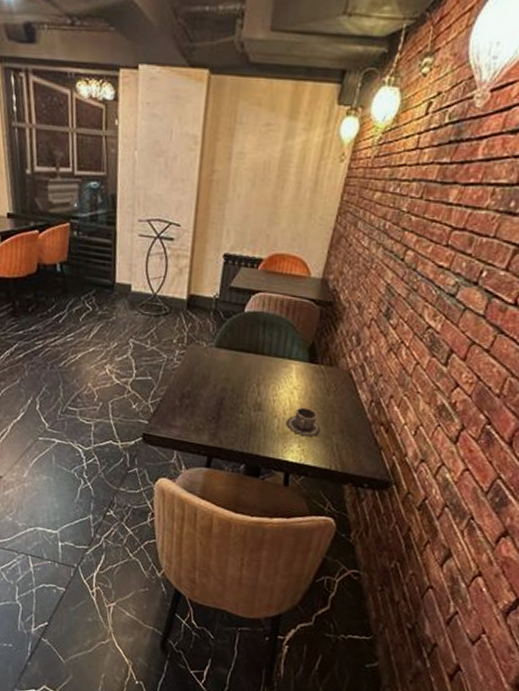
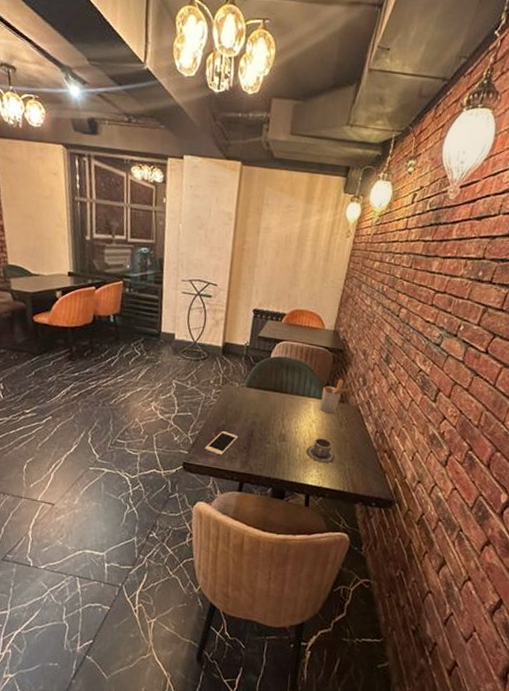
cell phone: none [166,398,207,427] -> present [204,431,239,456]
utensil holder: none [303,337,342,380] -> present [320,379,351,414]

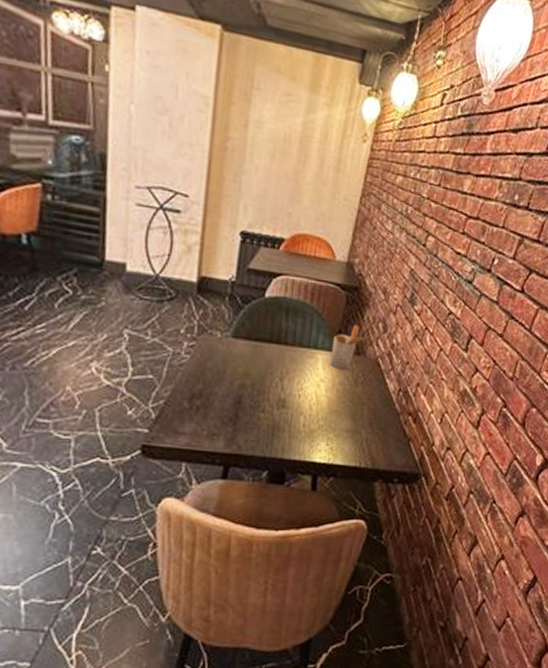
cell phone: present [204,431,239,456] -> none [172,399,222,433]
cup: present [307,438,336,463] -> none [313,401,350,434]

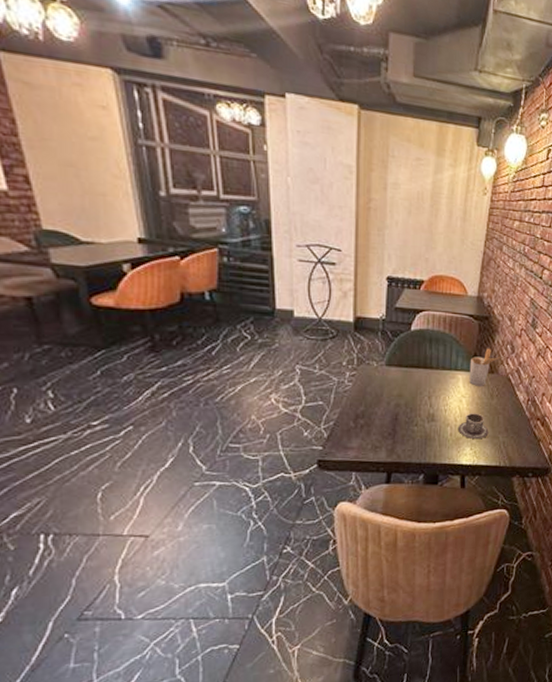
cup: none [313,401,350,434] -> present [459,413,489,440]

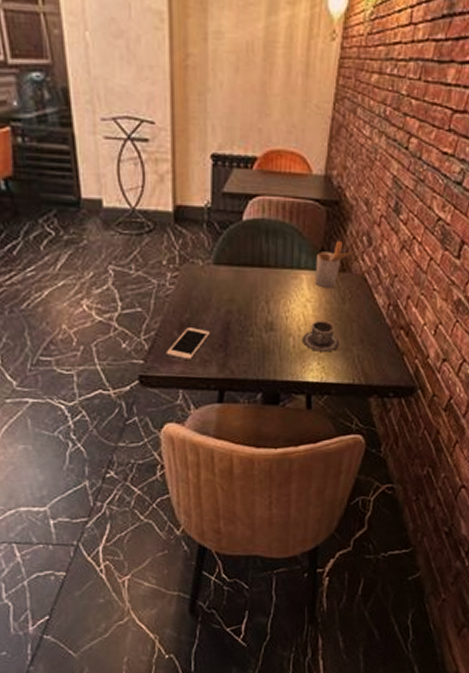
cell phone: none [342,419,382,447] -> present [165,328,211,361]

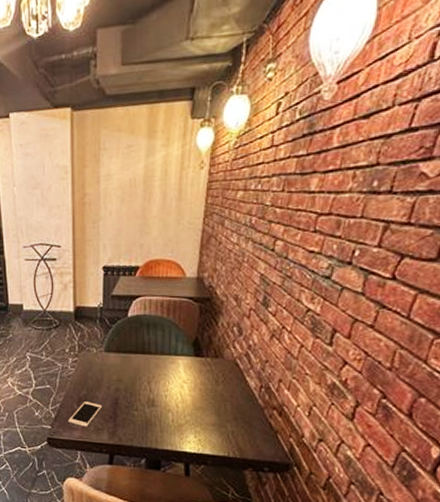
cup: present [303,321,340,353] -> none [181,399,214,427]
utensil holder: present [315,240,353,288] -> none [190,331,225,372]

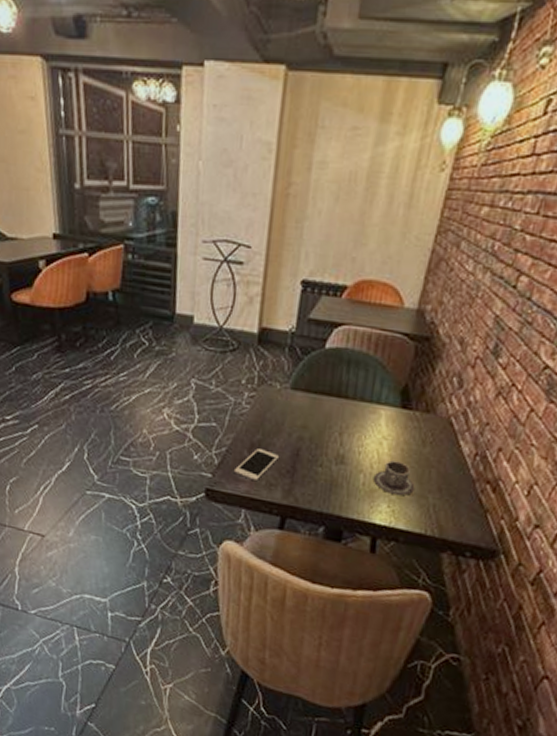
cup: none [181,399,214,427] -> present [374,460,415,496]

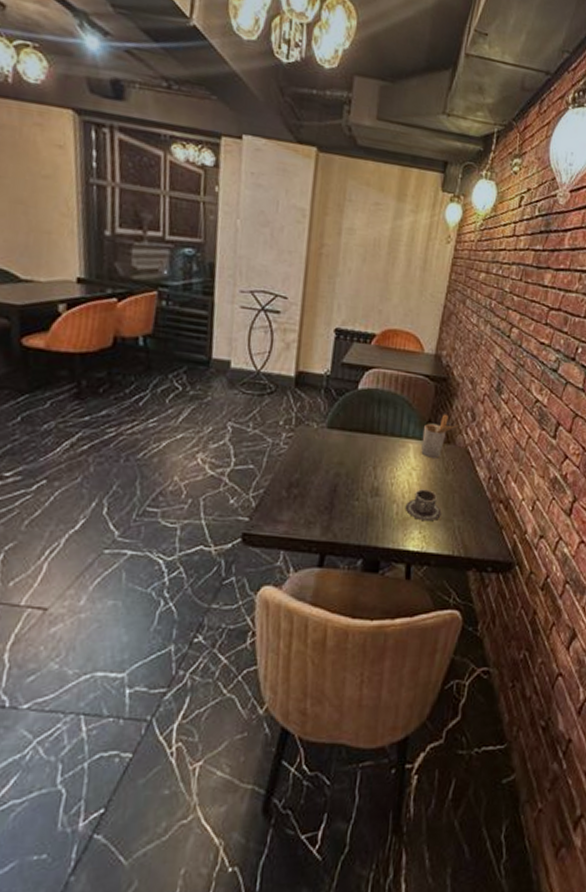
cell phone: present [233,448,280,482] -> none [271,488,318,521]
utensil holder: none [394,378,441,428] -> present [421,414,458,458]

